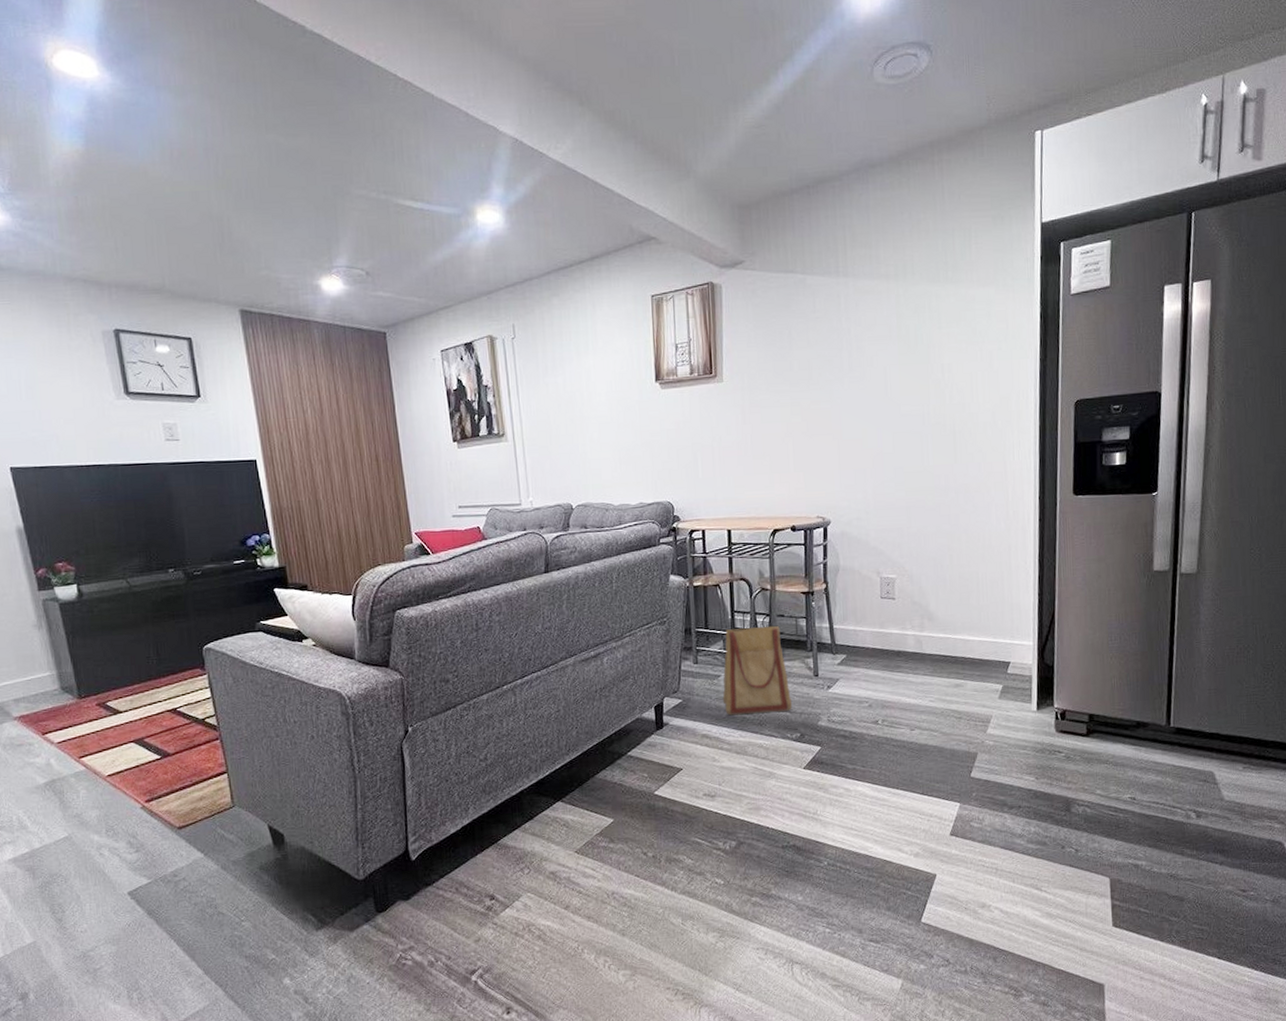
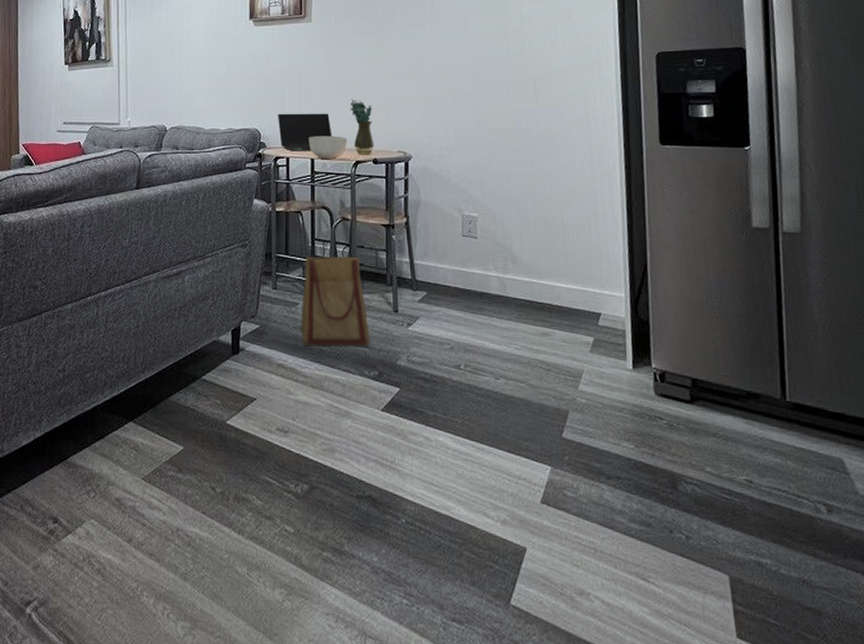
laptop: none [691,481,762,523] -> present [278,113,345,151]
bowl: none [724,504,765,530] -> present [308,136,347,160]
vase: none [766,464,792,524] -> present [350,99,374,156]

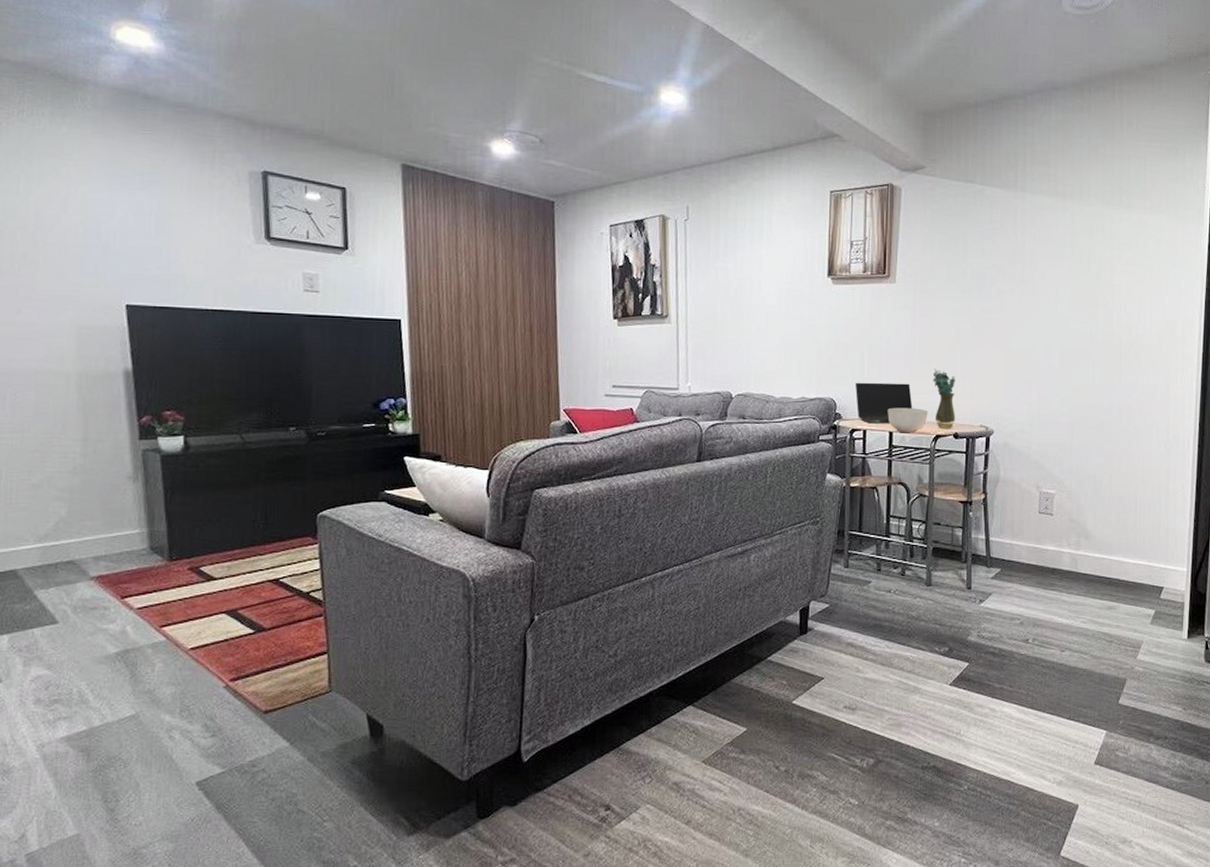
shopping bag: present [300,256,370,347] -> none [871,533,942,625]

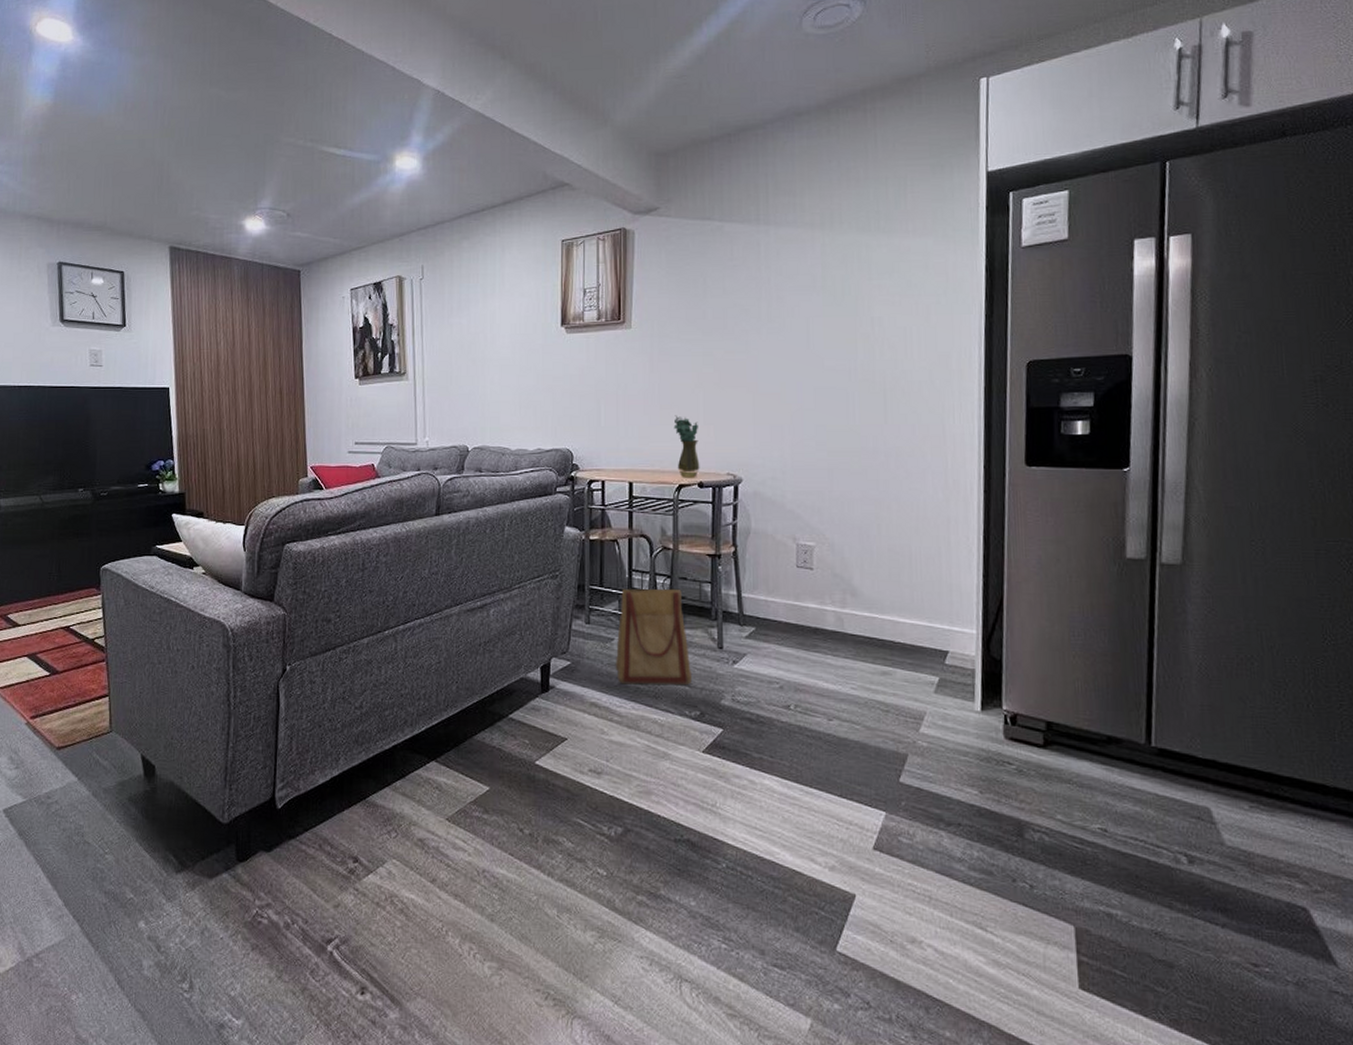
laptop: present [855,382,925,424] -> none [592,431,667,474]
shopping bag: none [871,533,942,625] -> present [615,588,691,685]
bowl: present [887,407,928,433] -> none [626,457,670,483]

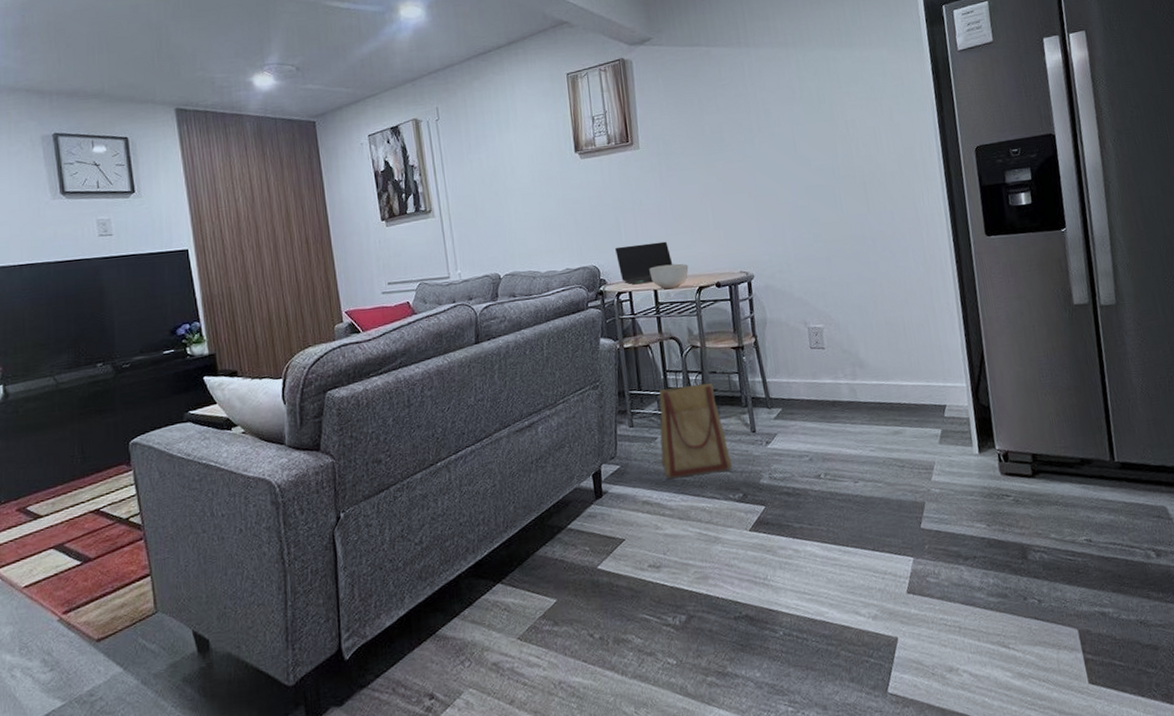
laptop: none [592,431,667,474] -> present [615,241,687,285]
bowl: none [626,457,670,483] -> present [649,263,689,290]
vase: present [673,415,700,479] -> none [688,224,716,281]

